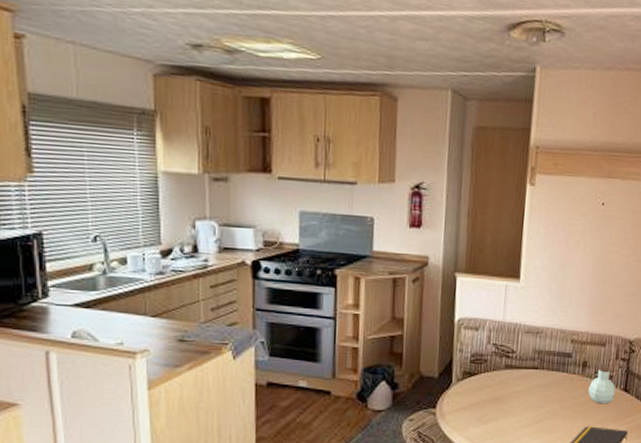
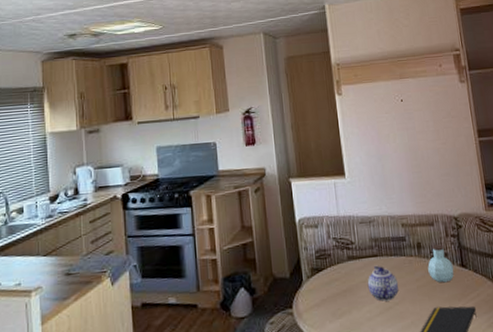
teapot: none [521,377,555,414] -> present [367,265,399,302]

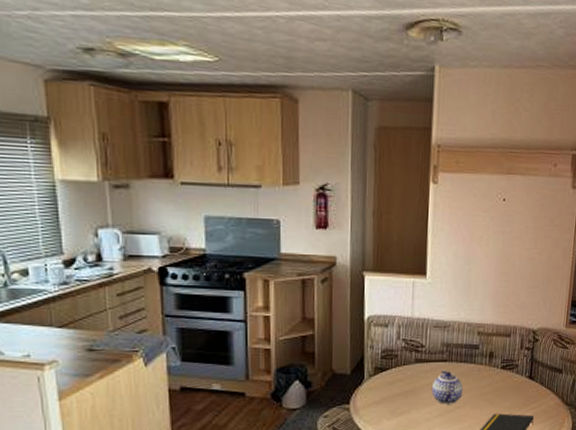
jar: present [428,244,454,283] -> none [495,356,522,392]

